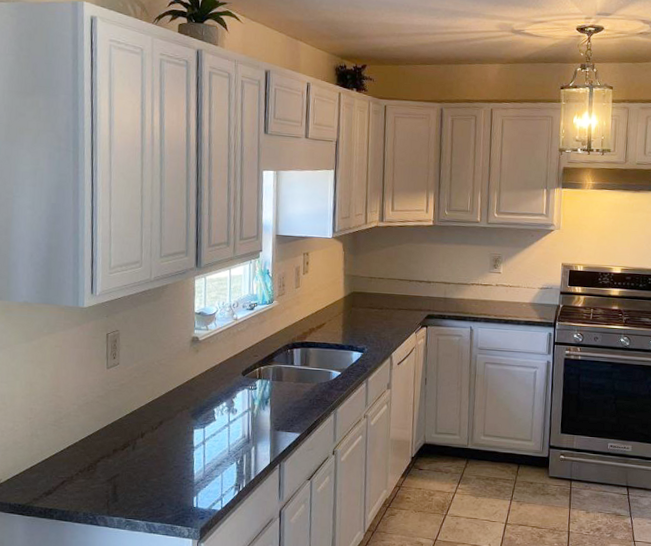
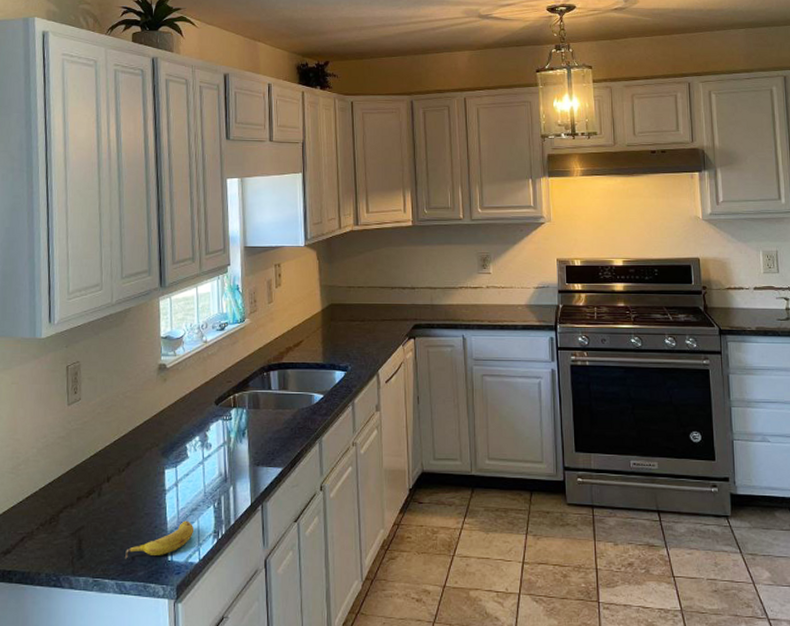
fruit: none [155,474,218,504] -> present [125,520,195,559]

